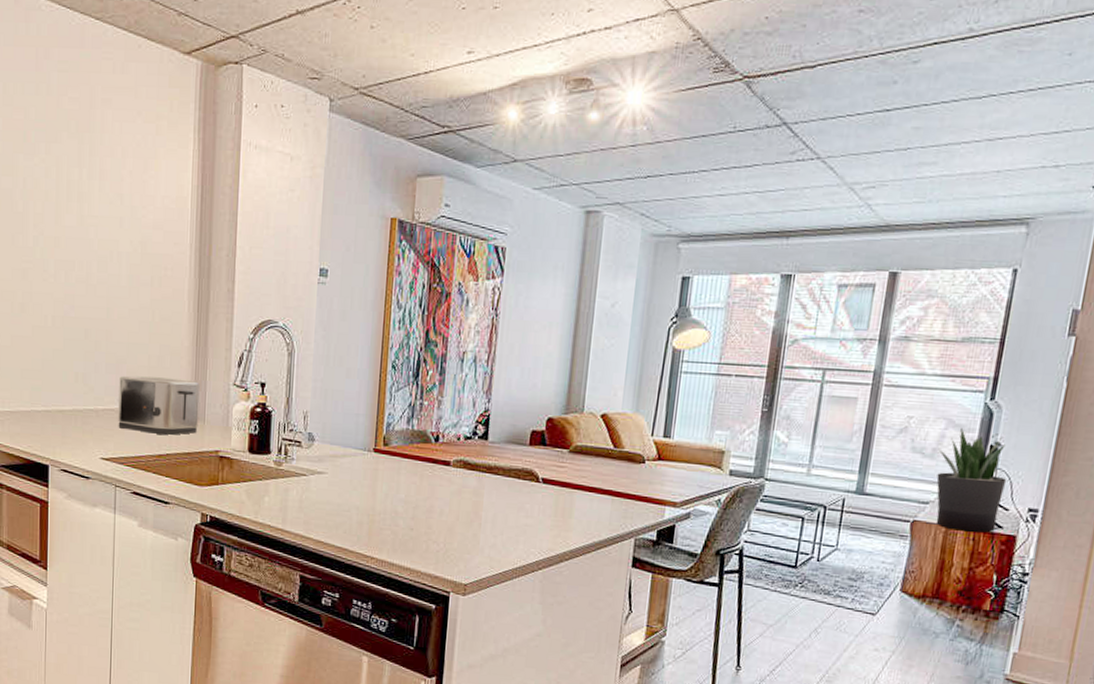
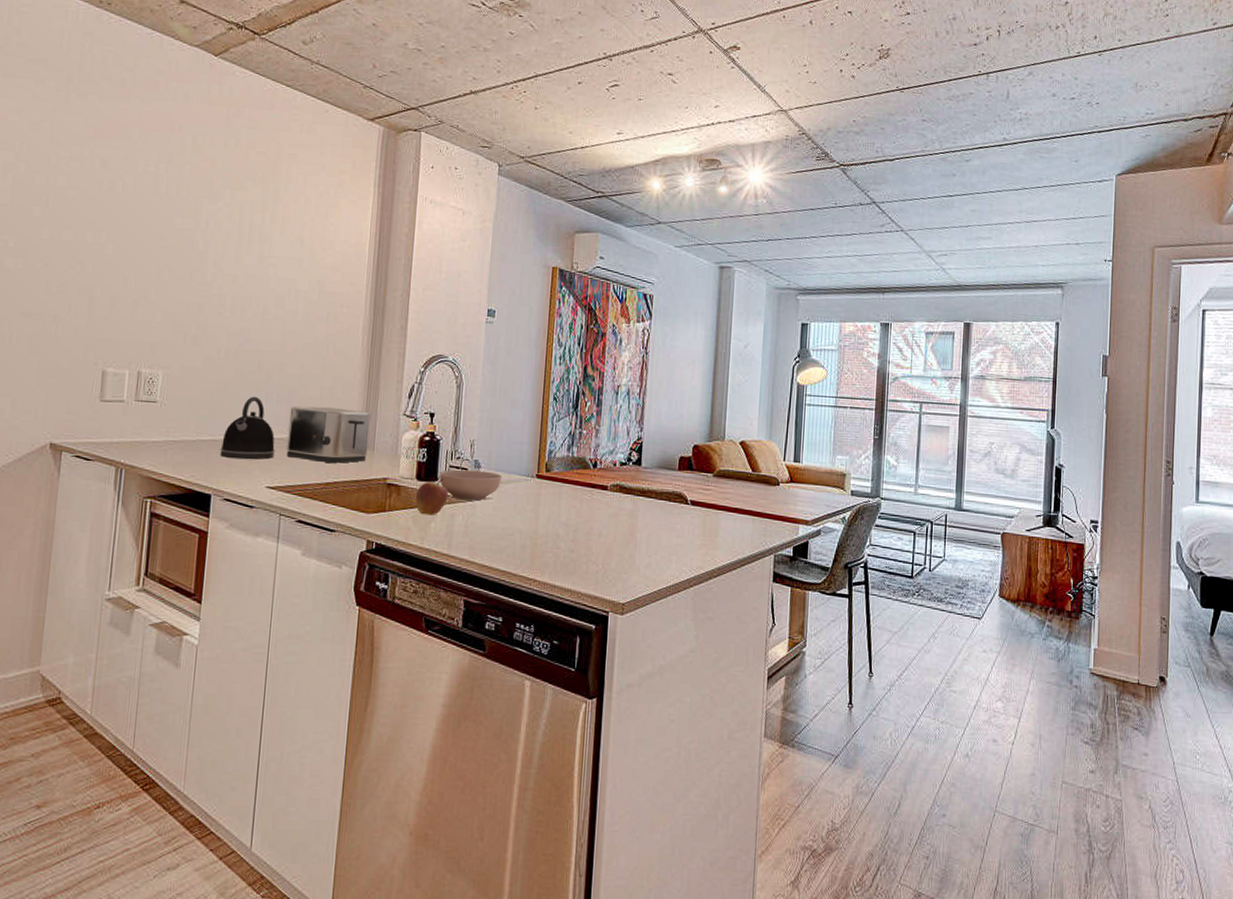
kettle: none [54,365,108,431] -> present [219,396,276,460]
fruit: none [249,452,282,490] -> present [416,479,449,516]
bowl: none [272,442,337,475] -> present [439,469,502,501]
planter: present [936,428,1007,533] -> none [1017,452,1071,542]

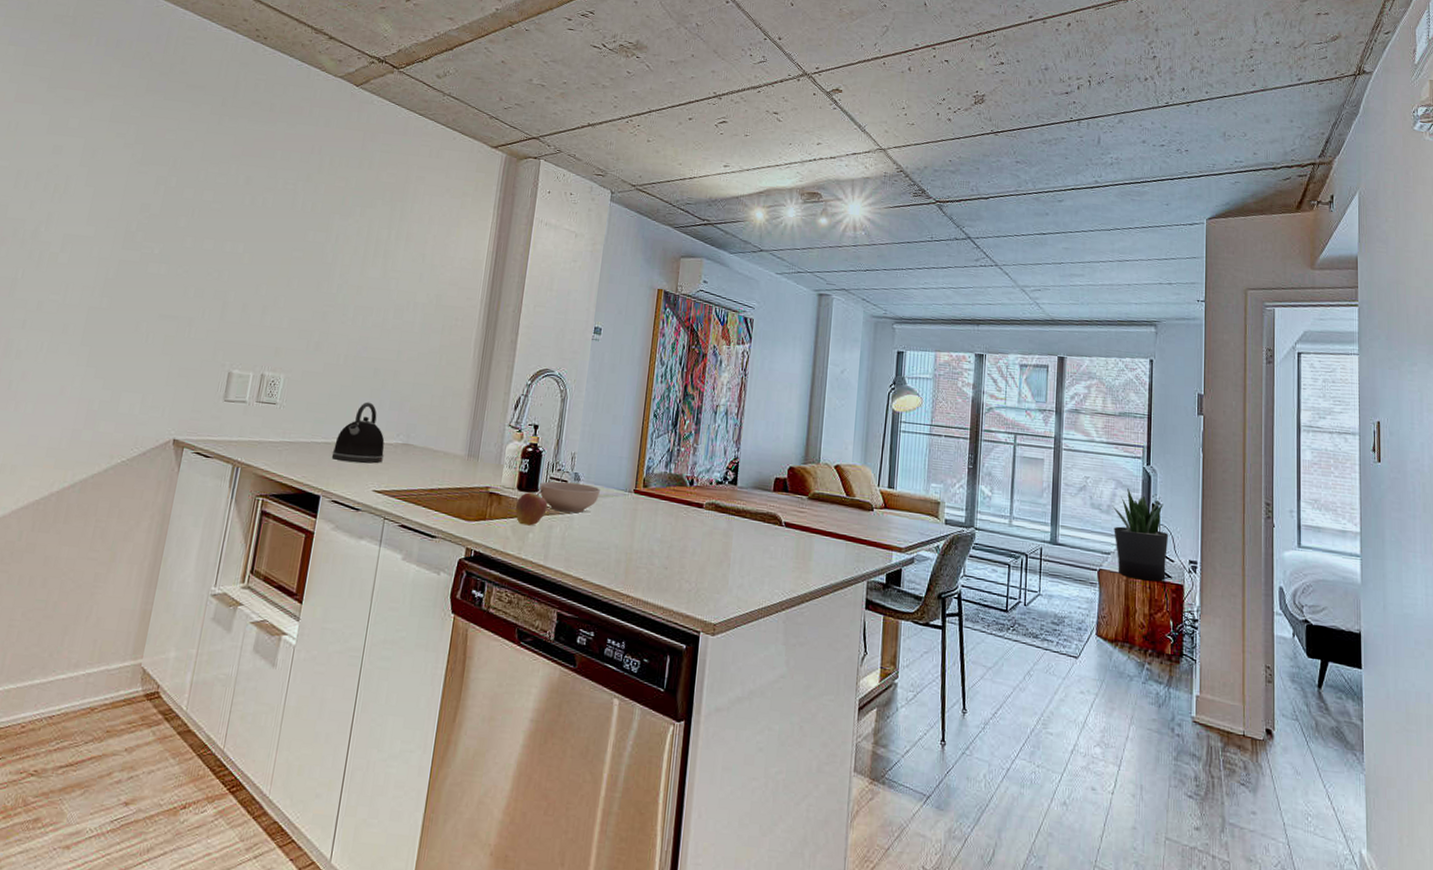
toaster: present [285,405,371,464] -> none [394,412,478,471]
planter: none [1017,452,1071,542] -> present [1113,488,1169,582]

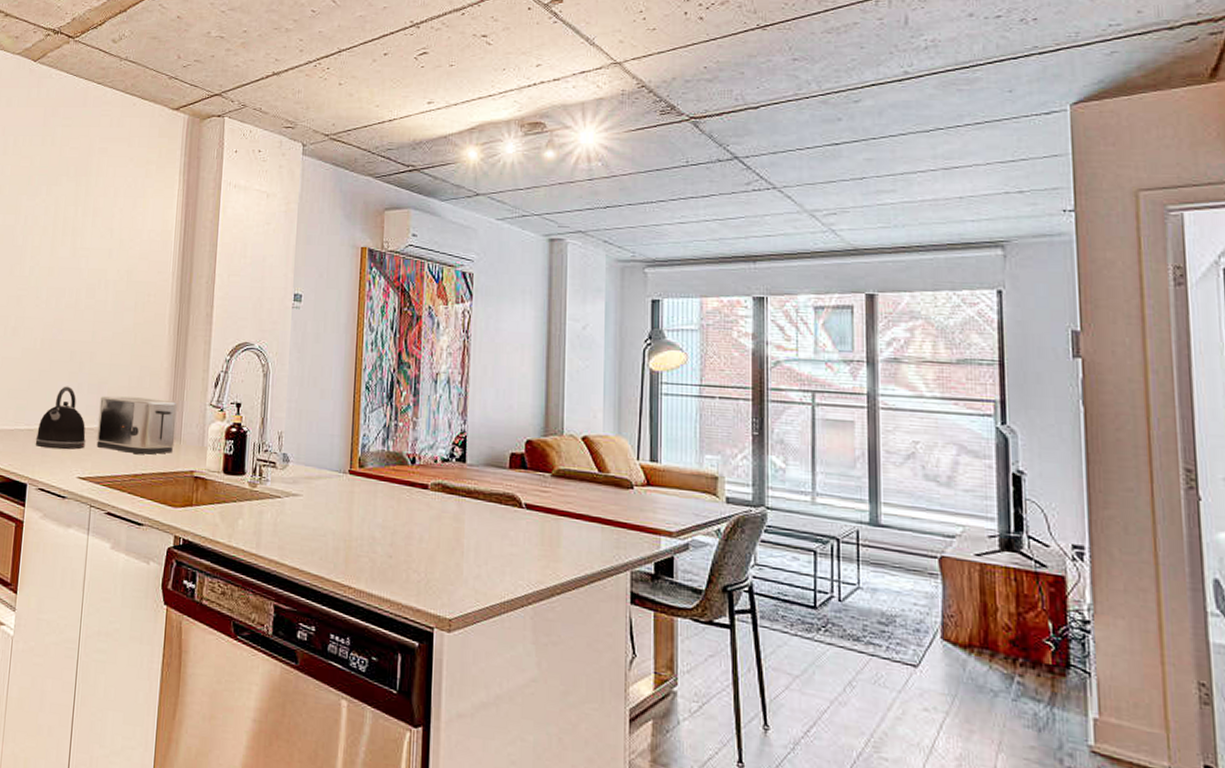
toaster: none [394,412,478,471] -> present [96,395,177,455]
fruit: present [515,490,548,526] -> none [223,473,256,512]
bowl: present [539,481,600,513] -> none [246,463,312,497]
planter: present [1113,488,1169,582] -> none [956,454,1040,572]

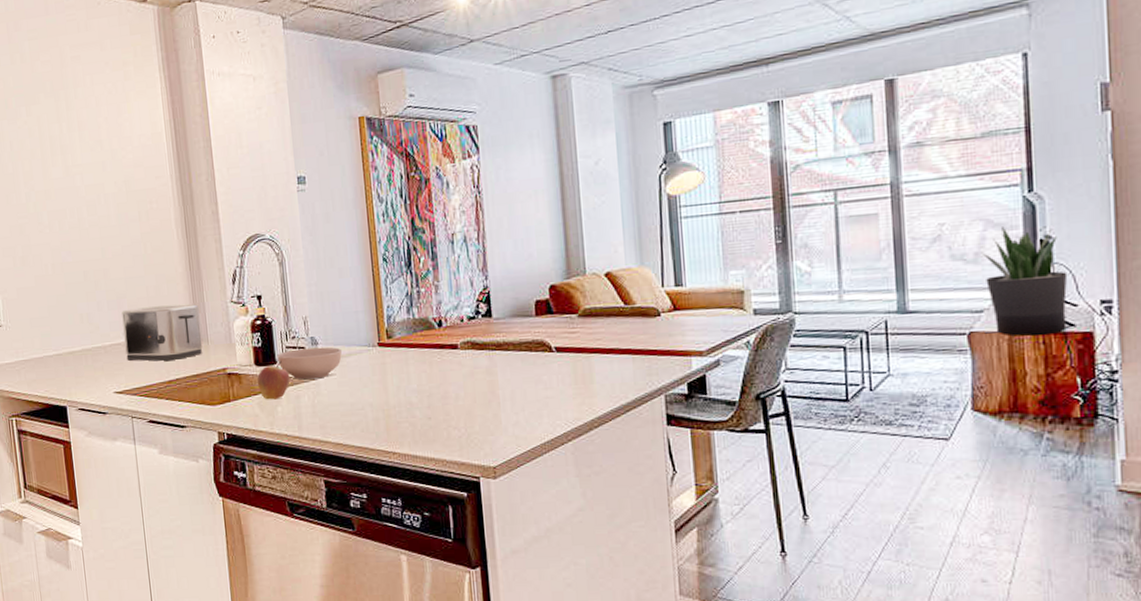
kettle: present [35,386,87,450] -> none [66,306,116,370]
fruit: none [223,473,256,512] -> present [257,361,290,400]
bowl: none [246,463,312,497] -> present [277,347,342,380]
planter: none [956,454,1040,572] -> present [983,227,1068,336]

